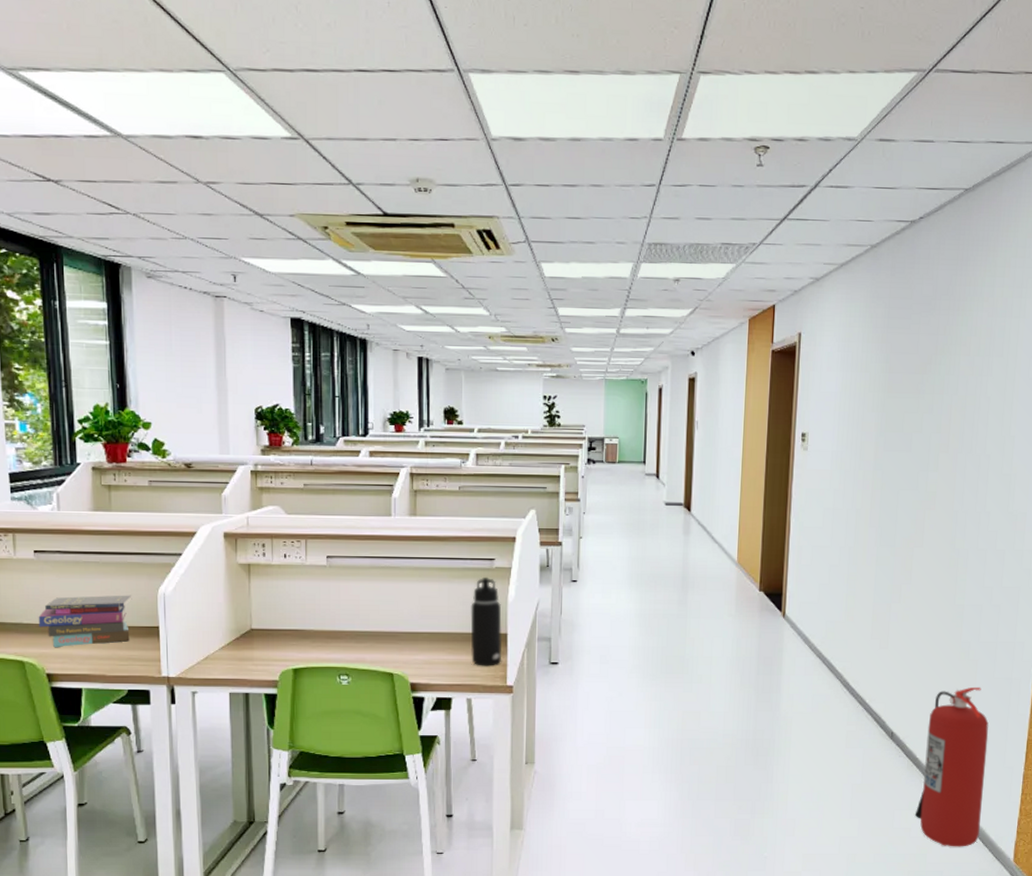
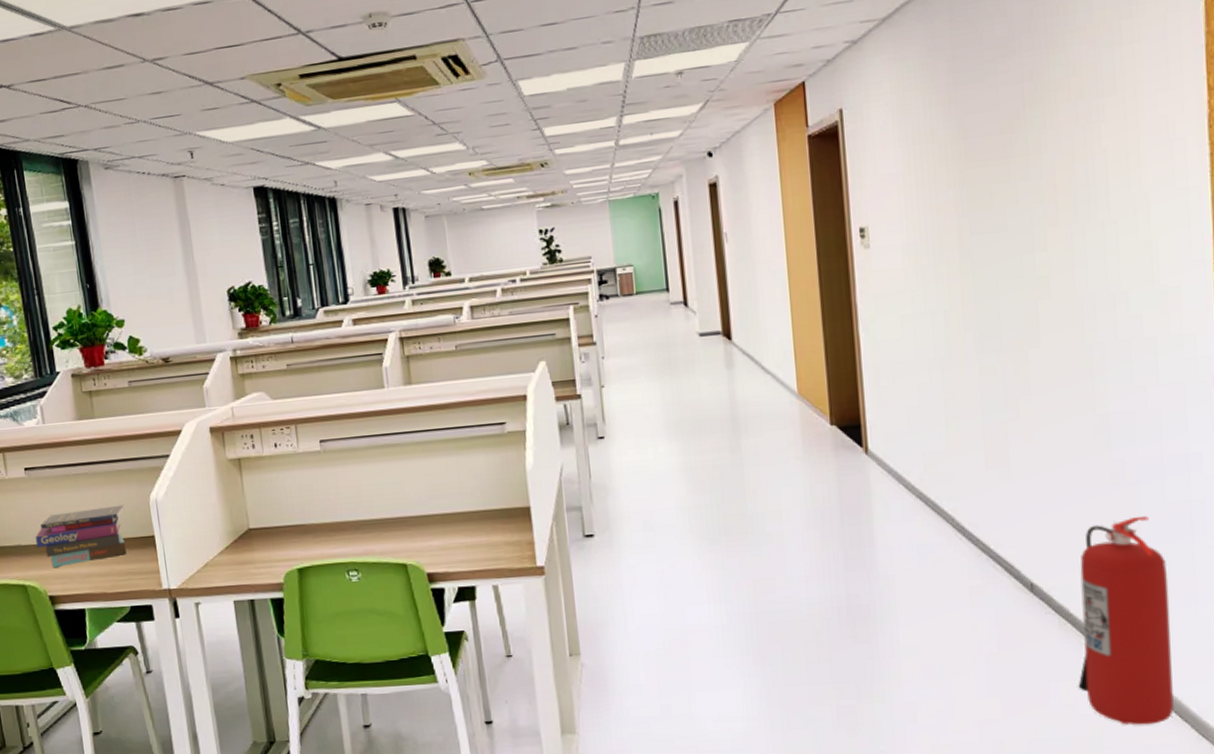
water bottle: present [470,576,502,666] -> none [484,444,527,547]

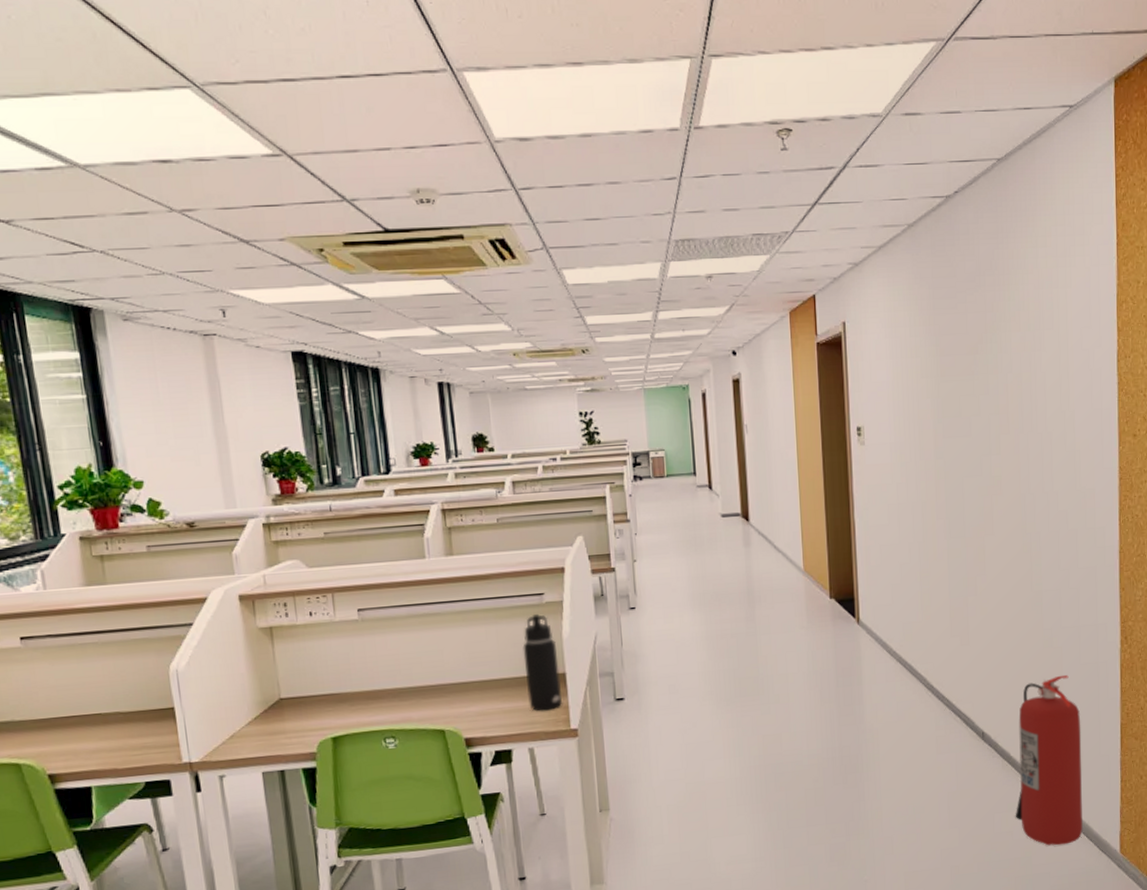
books: present [35,504,127,567] -> none [32,675,142,744]
water bottle: none [484,444,527,547] -> present [523,613,562,711]

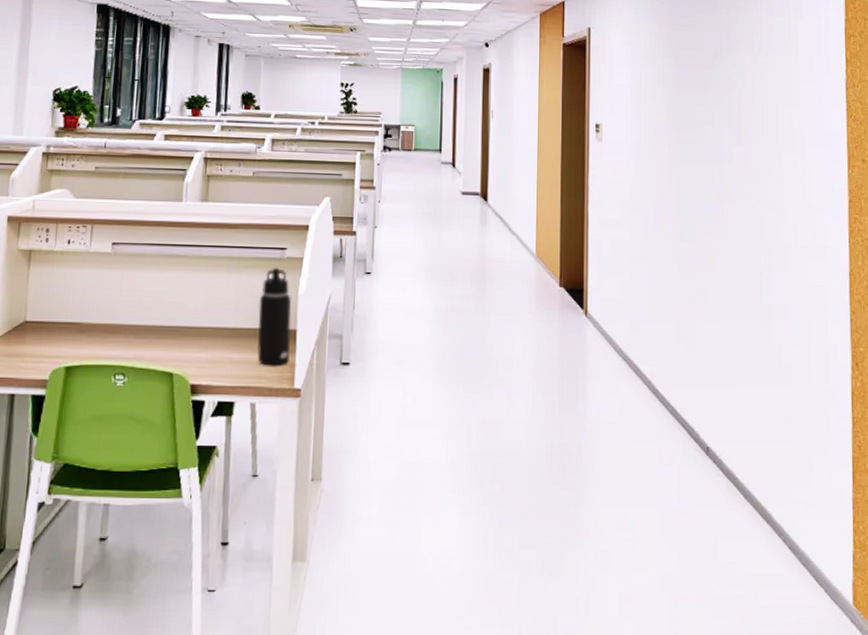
fire extinguisher: present [1016,674,1084,846] -> none [740,395,813,587]

